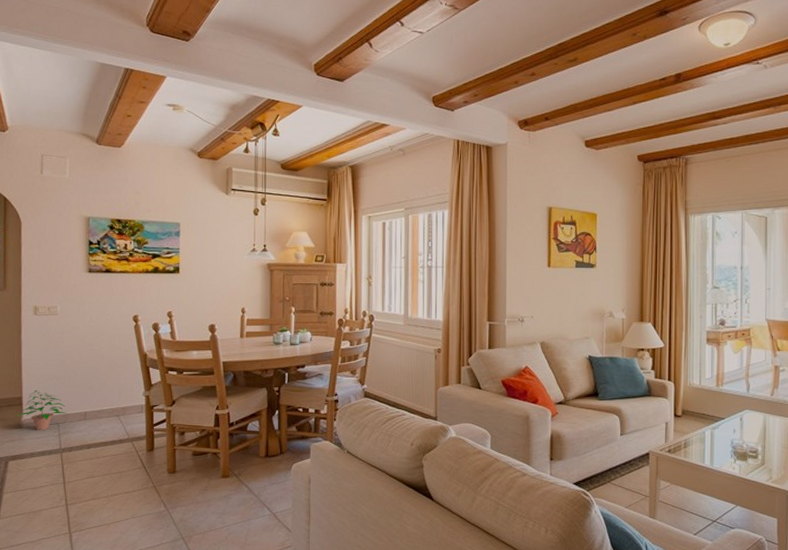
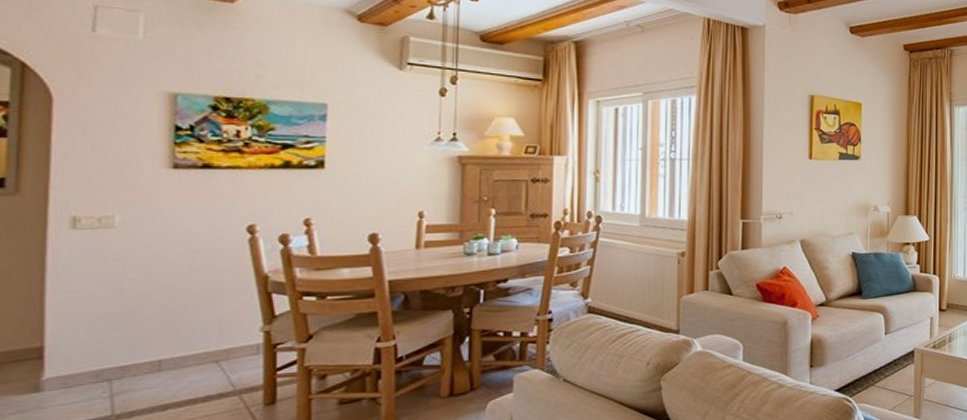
potted plant: present [15,390,70,430] -> none [29,335,131,393]

